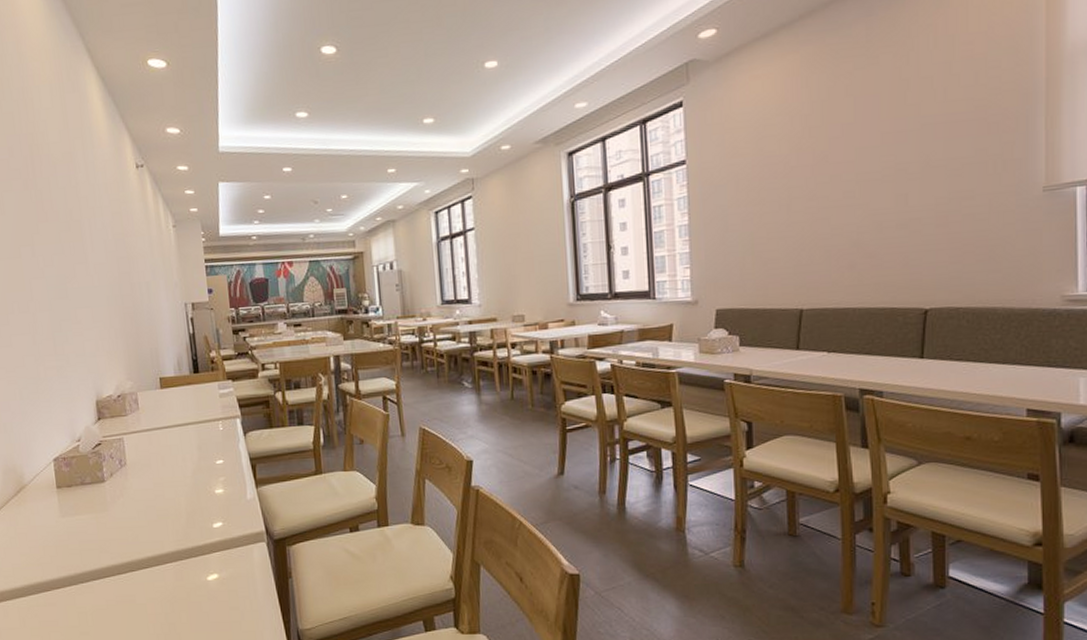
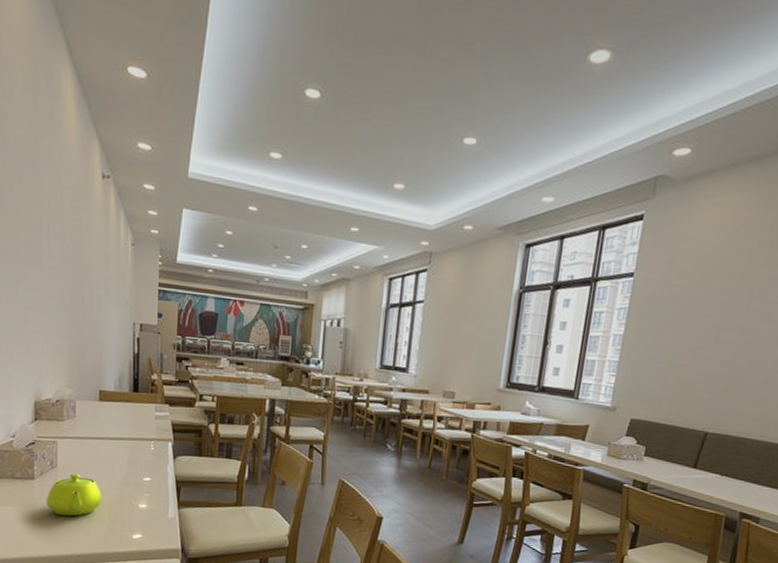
teapot: none [119,468,177,516] -> present [46,473,102,516]

